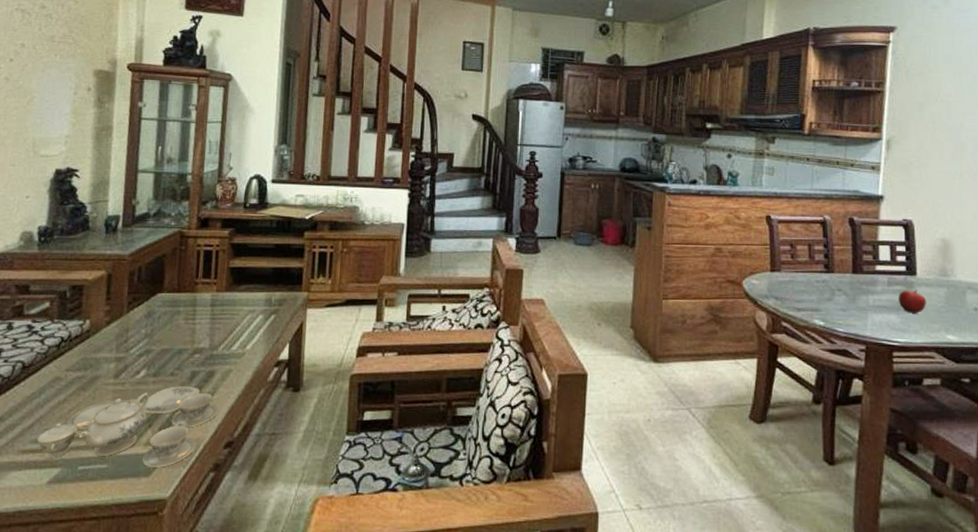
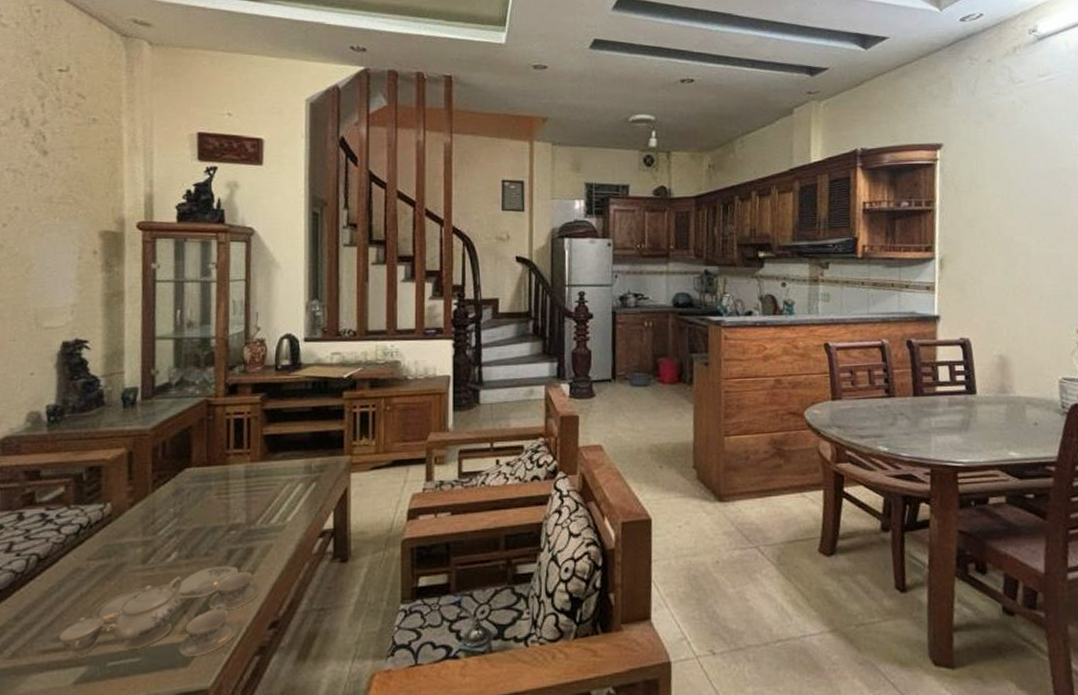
fruit: present [898,290,926,314] -> none [959,409,988,433]

